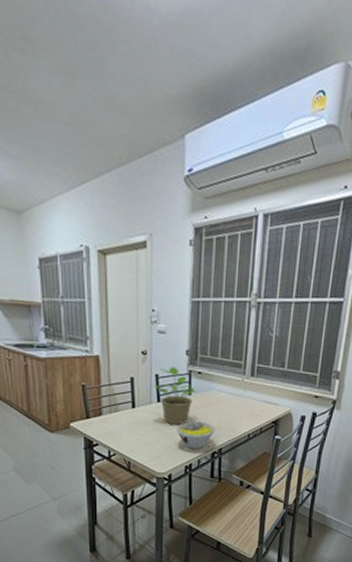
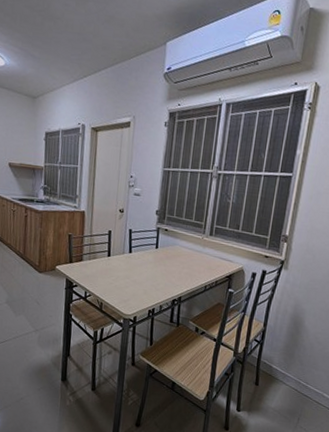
potted plant: present [153,367,197,424] -> none [126,223,163,273]
bowl: present [176,421,215,449] -> none [143,270,176,296]

